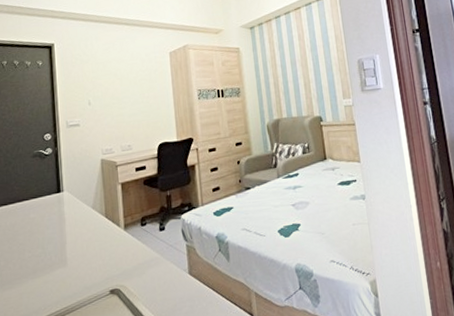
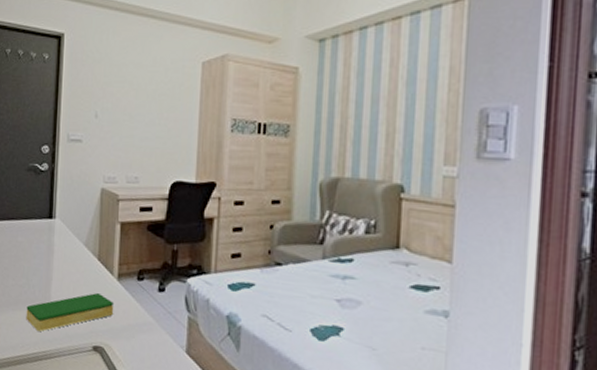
dish sponge: none [45,244,125,291] -> present [26,292,114,331]

